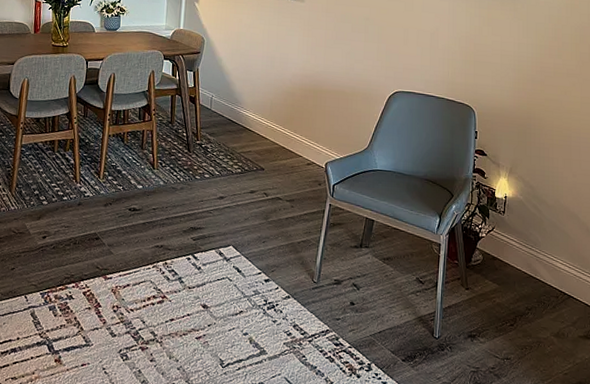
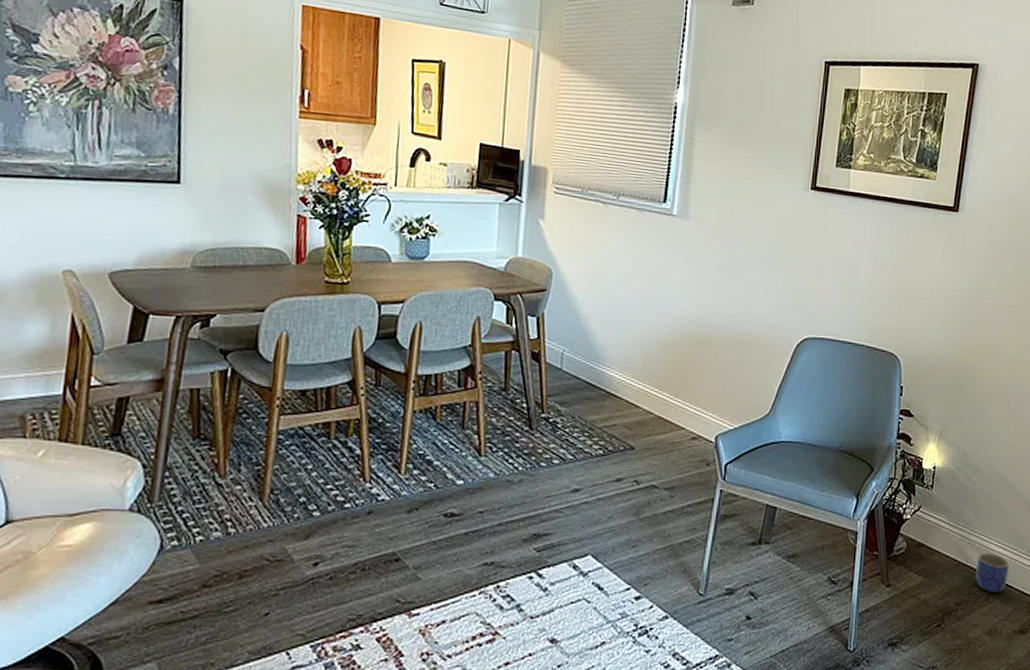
planter: none [543,269,575,303] -> present [975,552,1010,593]

